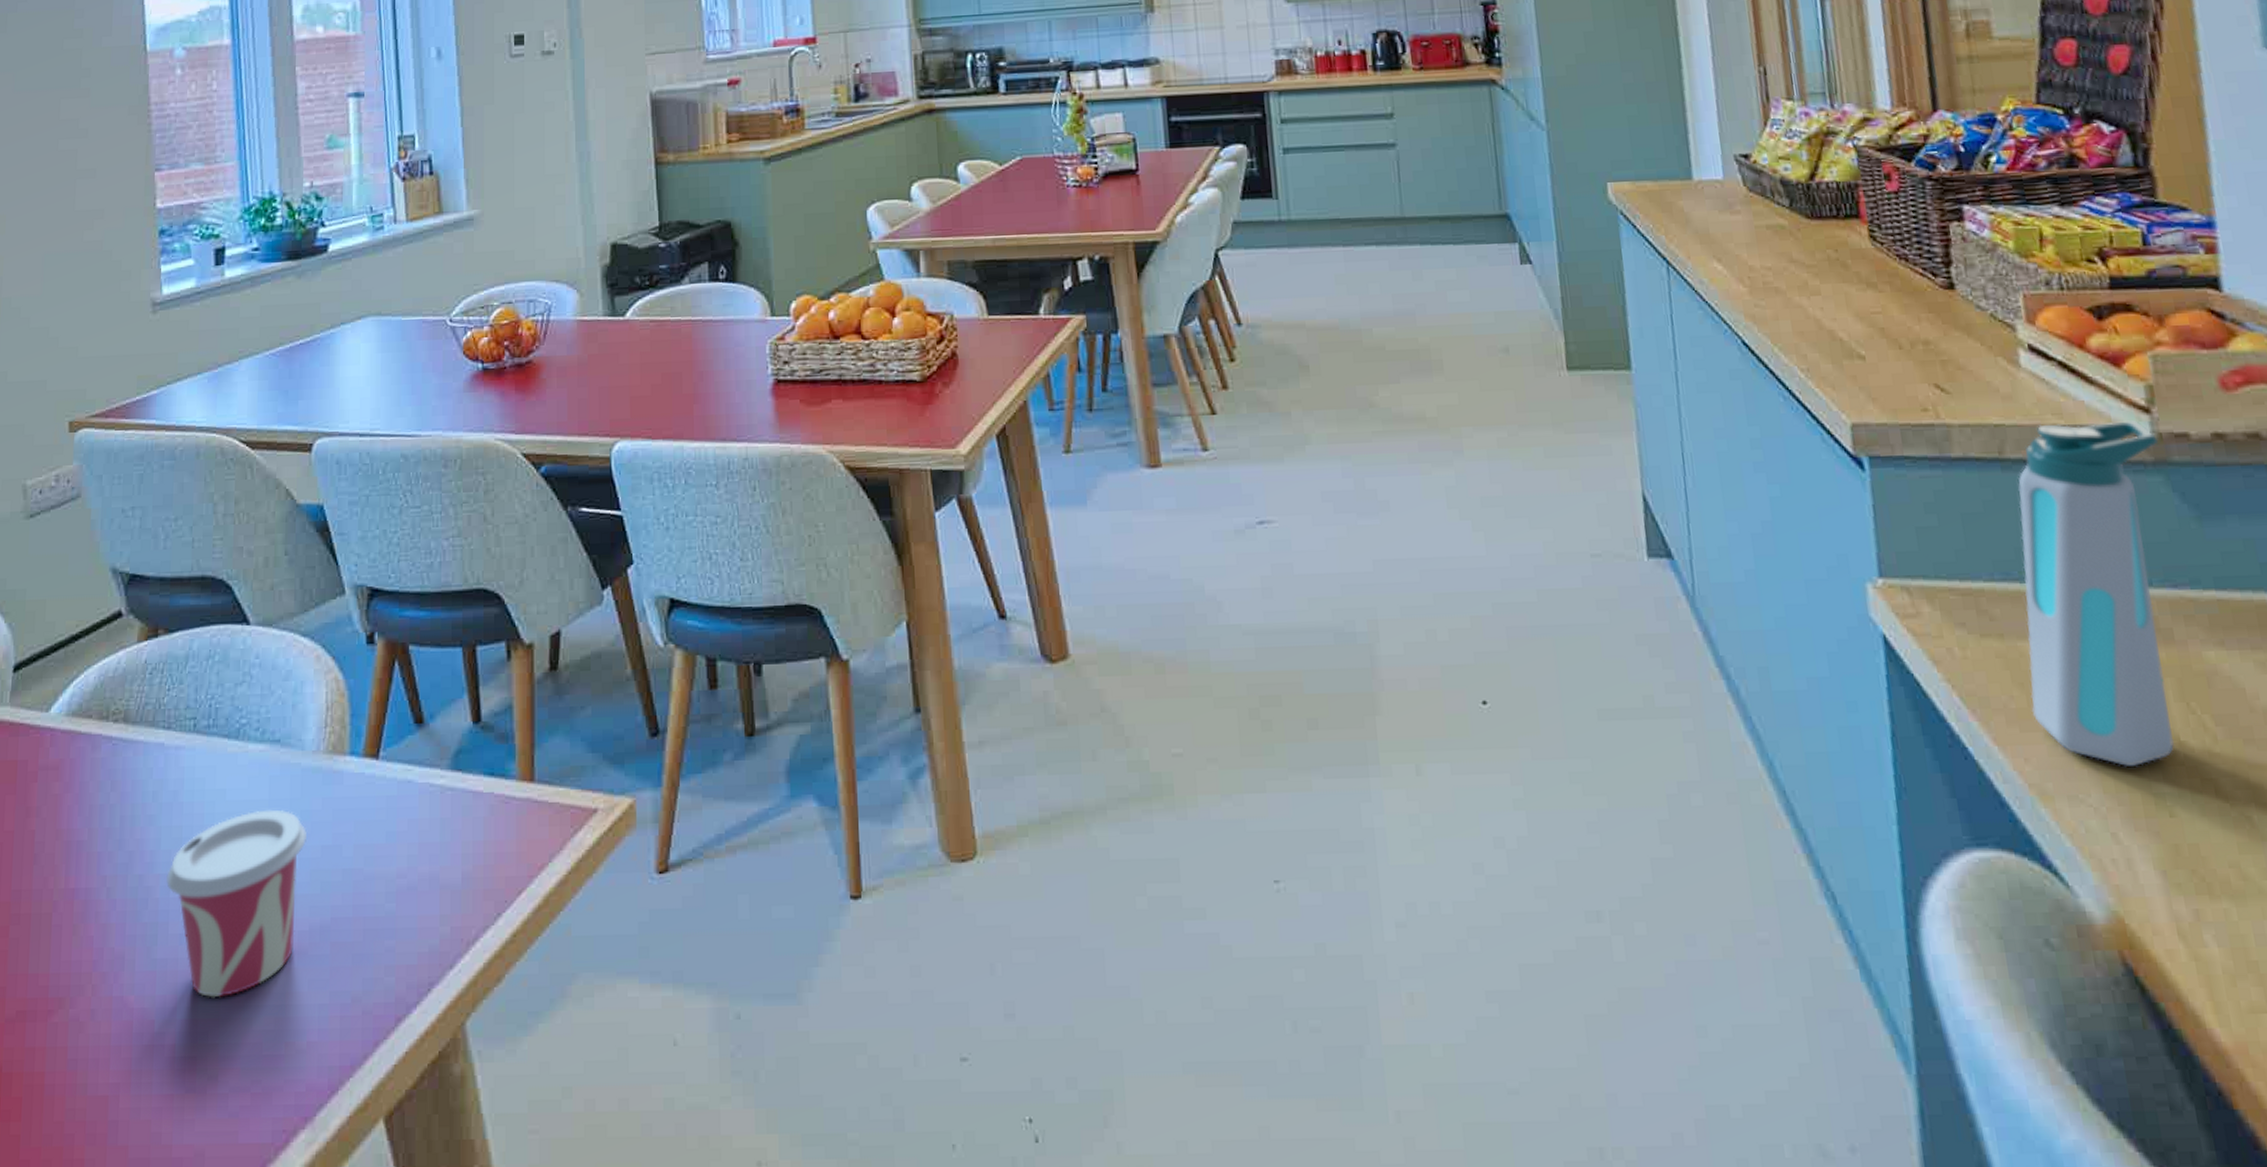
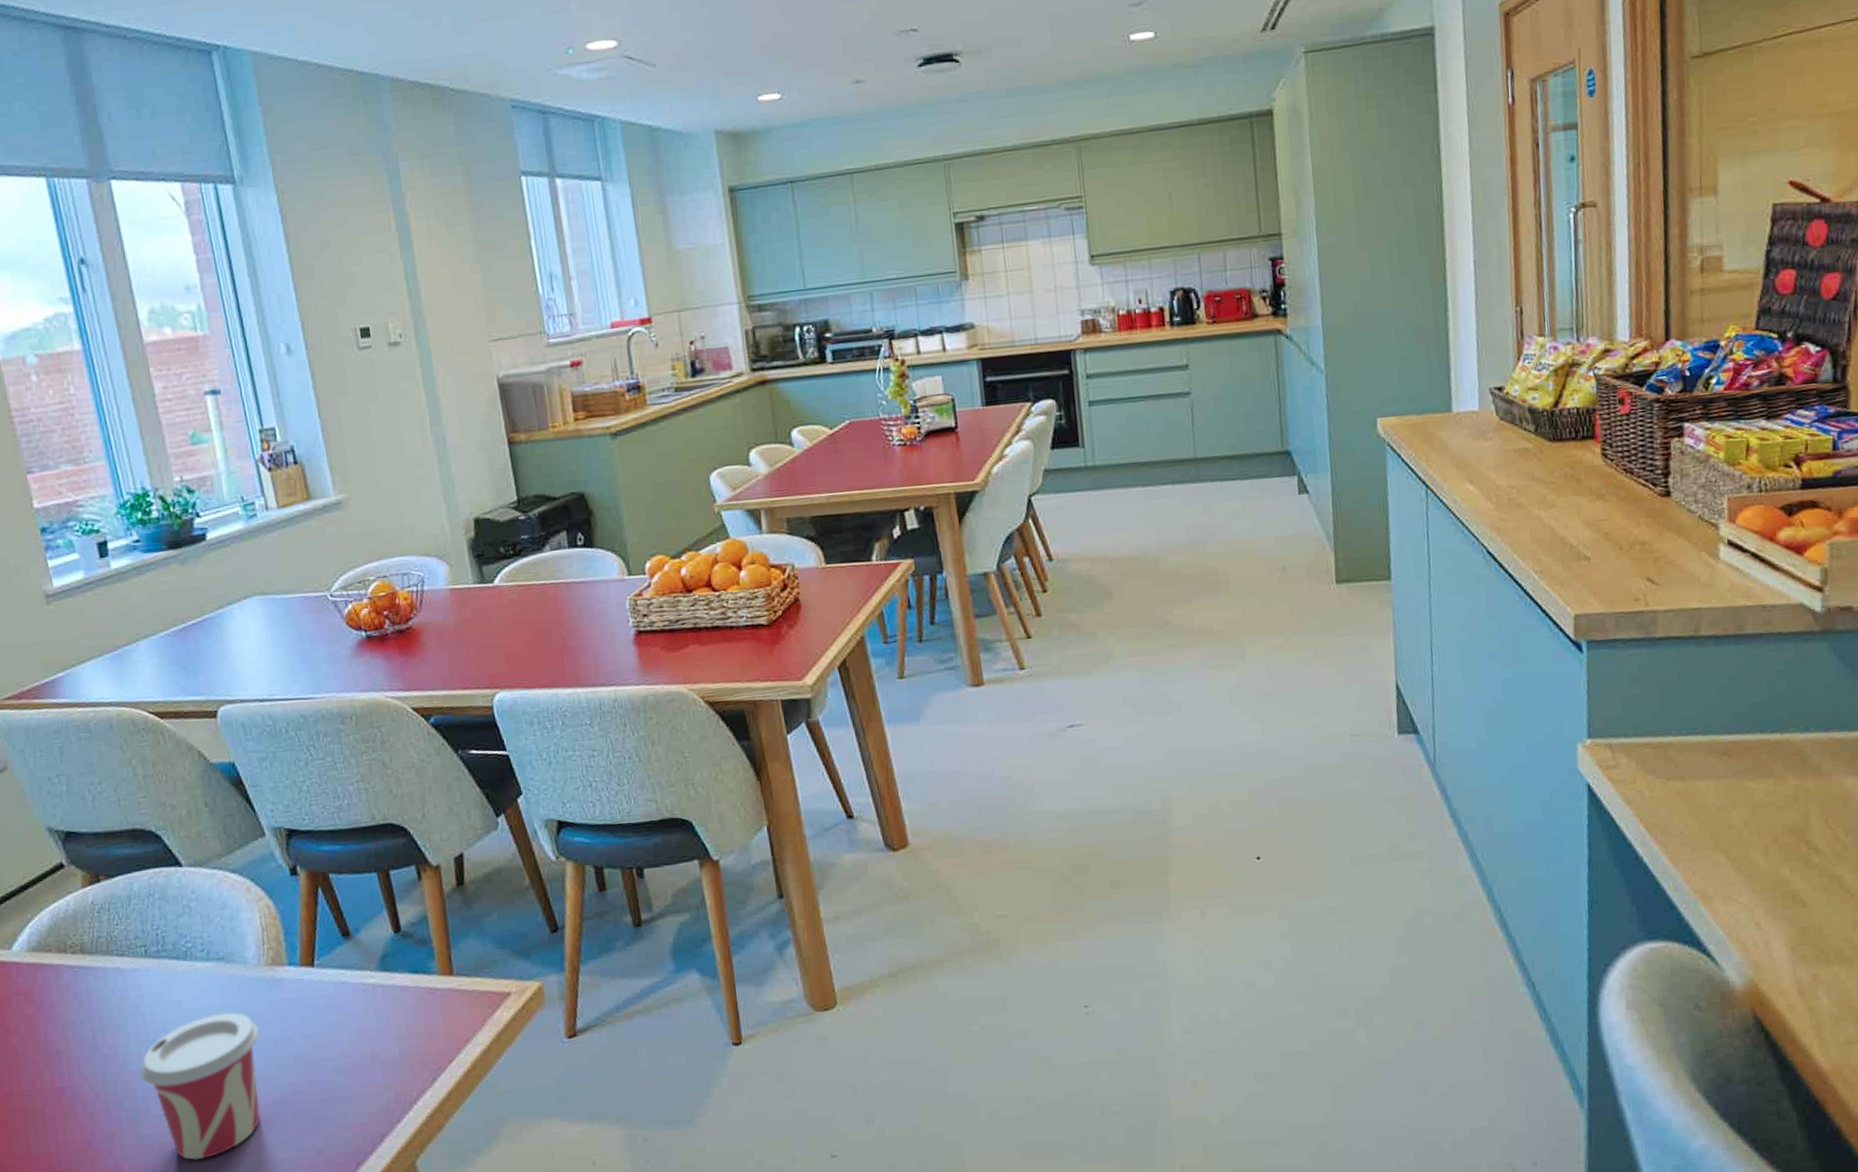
water bottle: present [2018,420,2174,766] -> none [1702,598,1826,872]

